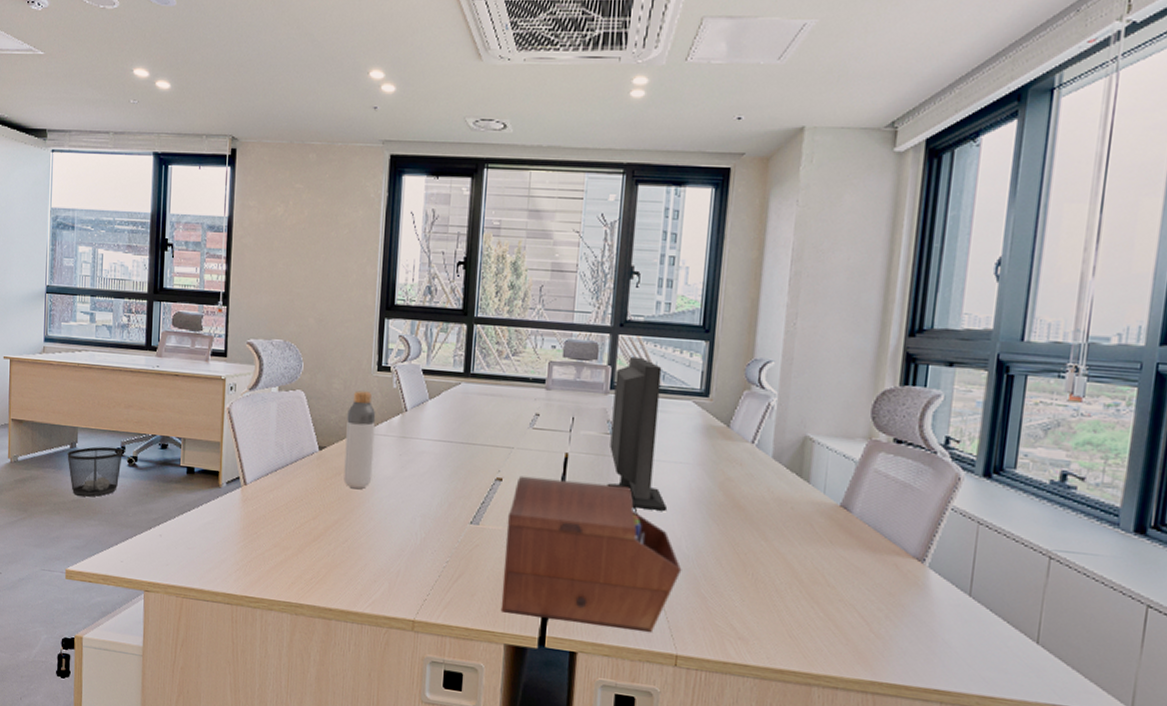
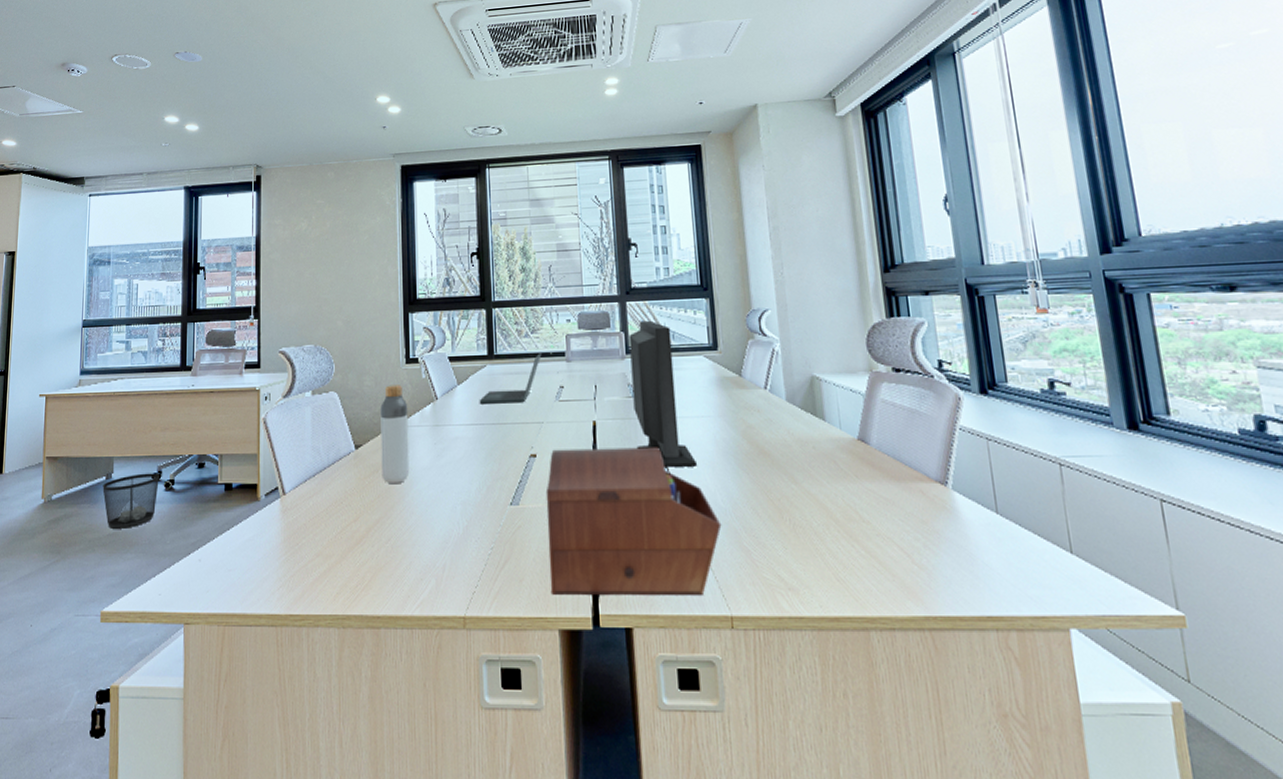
laptop: none [449,377,521,426] -> present [479,353,542,404]

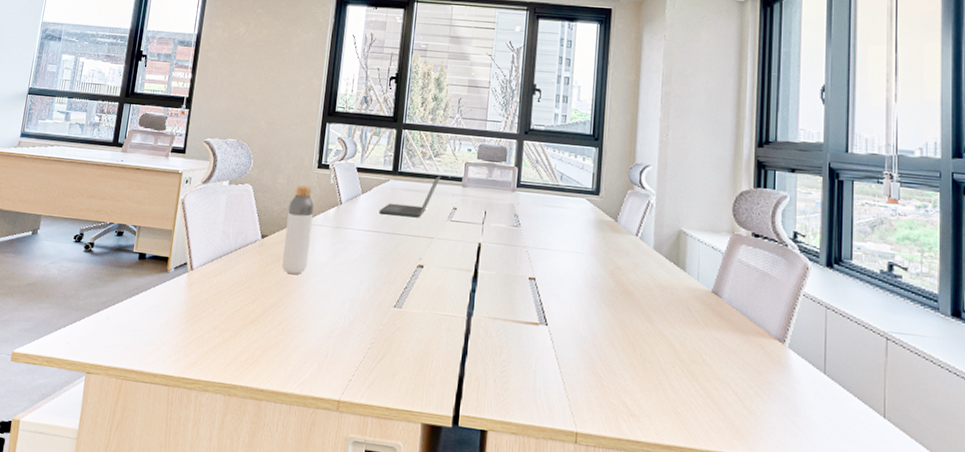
waste bin: present [102,473,159,529] -> none [27,233,81,281]
sewing box: present [545,447,722,595] -> none [419,263,580,410]
computer monitor: present [629,320,698,467] -> none [514,159,567,296]

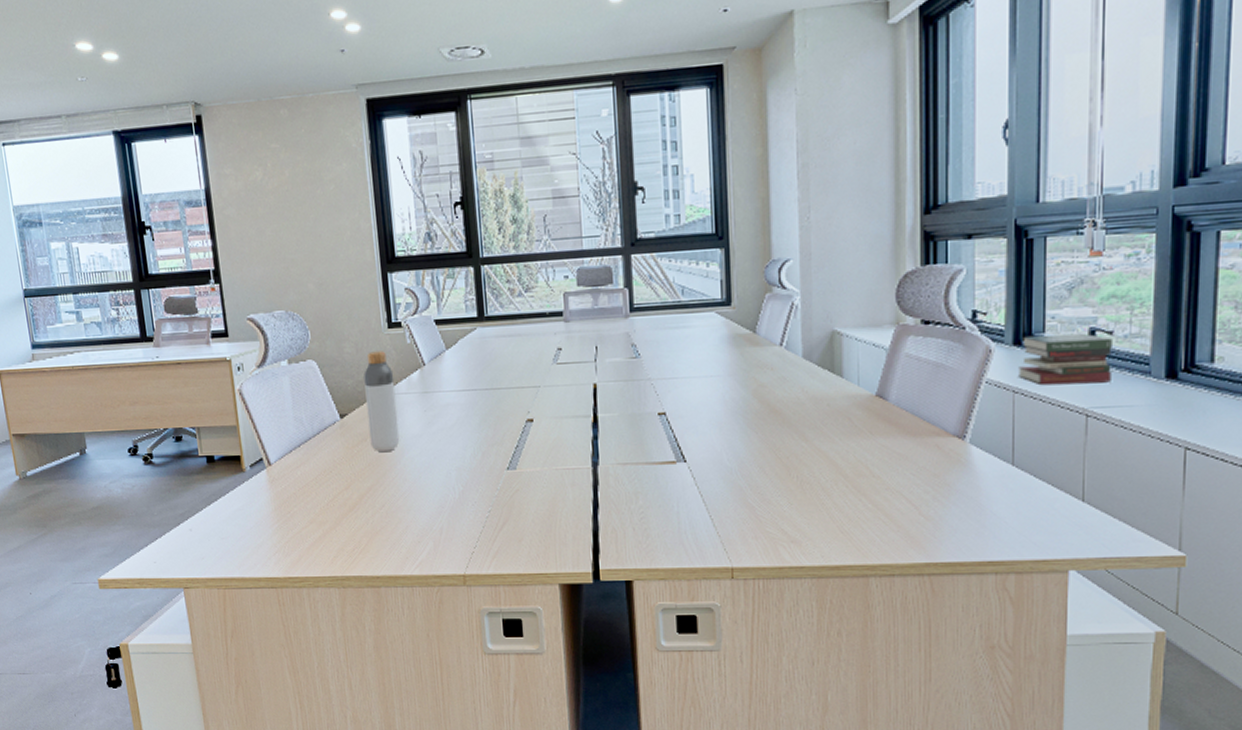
laptop: present [379,175,441,218] -> none [470,313,537,369]
books: none [830,260,907,312] -> present [1019,333,1112,385]

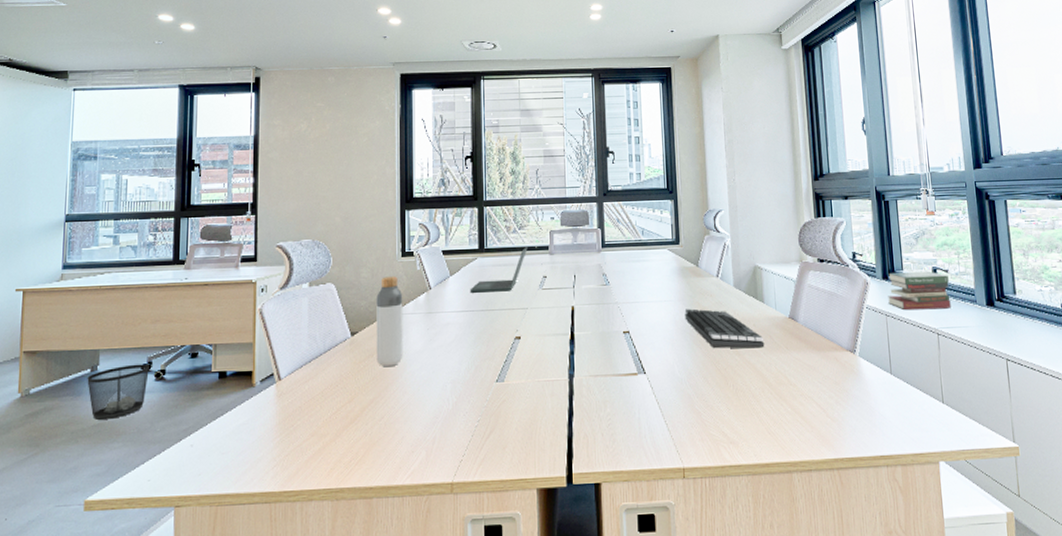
waste bin: none [77,447,138,503] -> present [87,364,149,420]
laptop: none [470,313,537,369] -> present [469,247,528,293]
computer keyboard: none [736,385,841,434] -> present [684,308,765,349]

